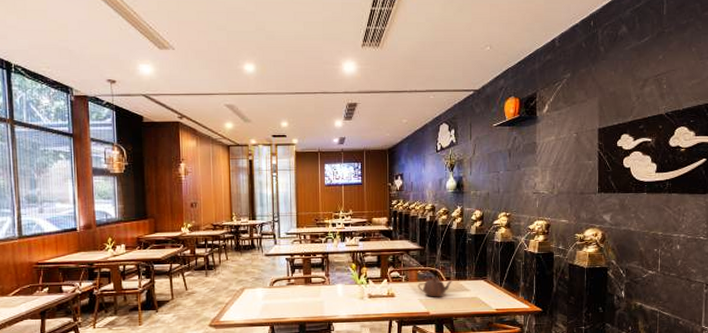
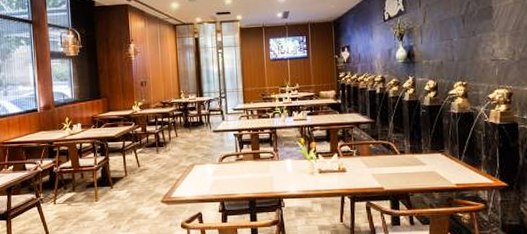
teapot: present [418,277,452,298] -> none [370,151,407,173]

